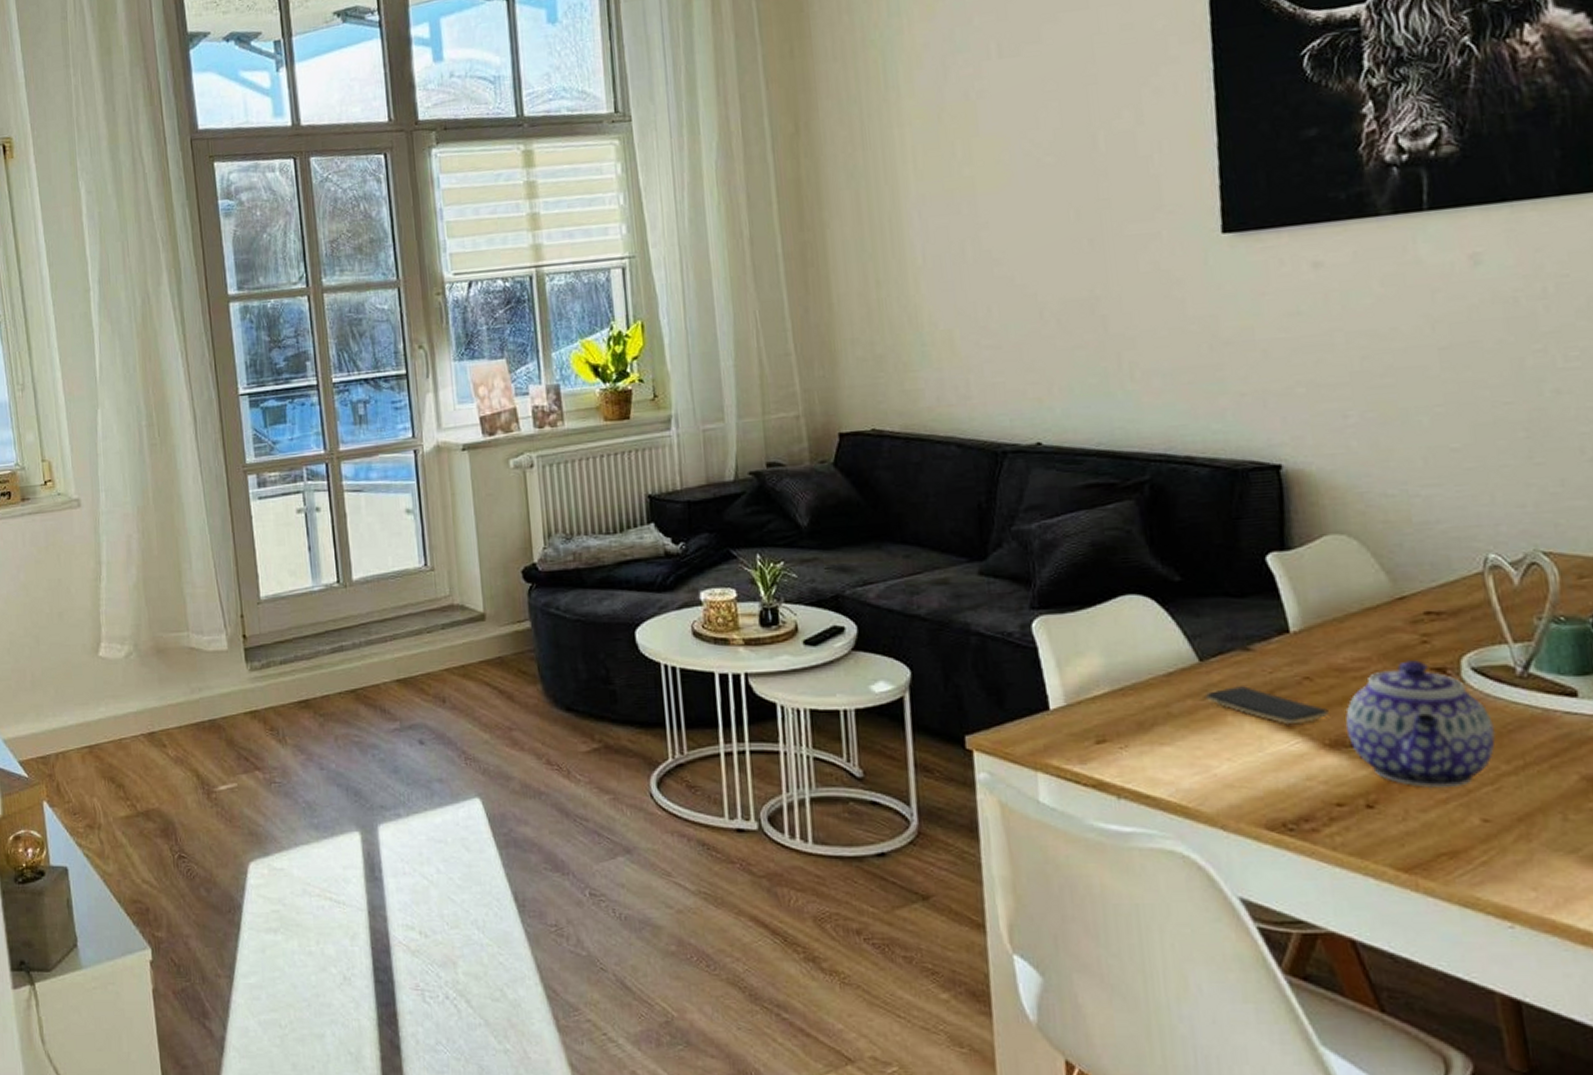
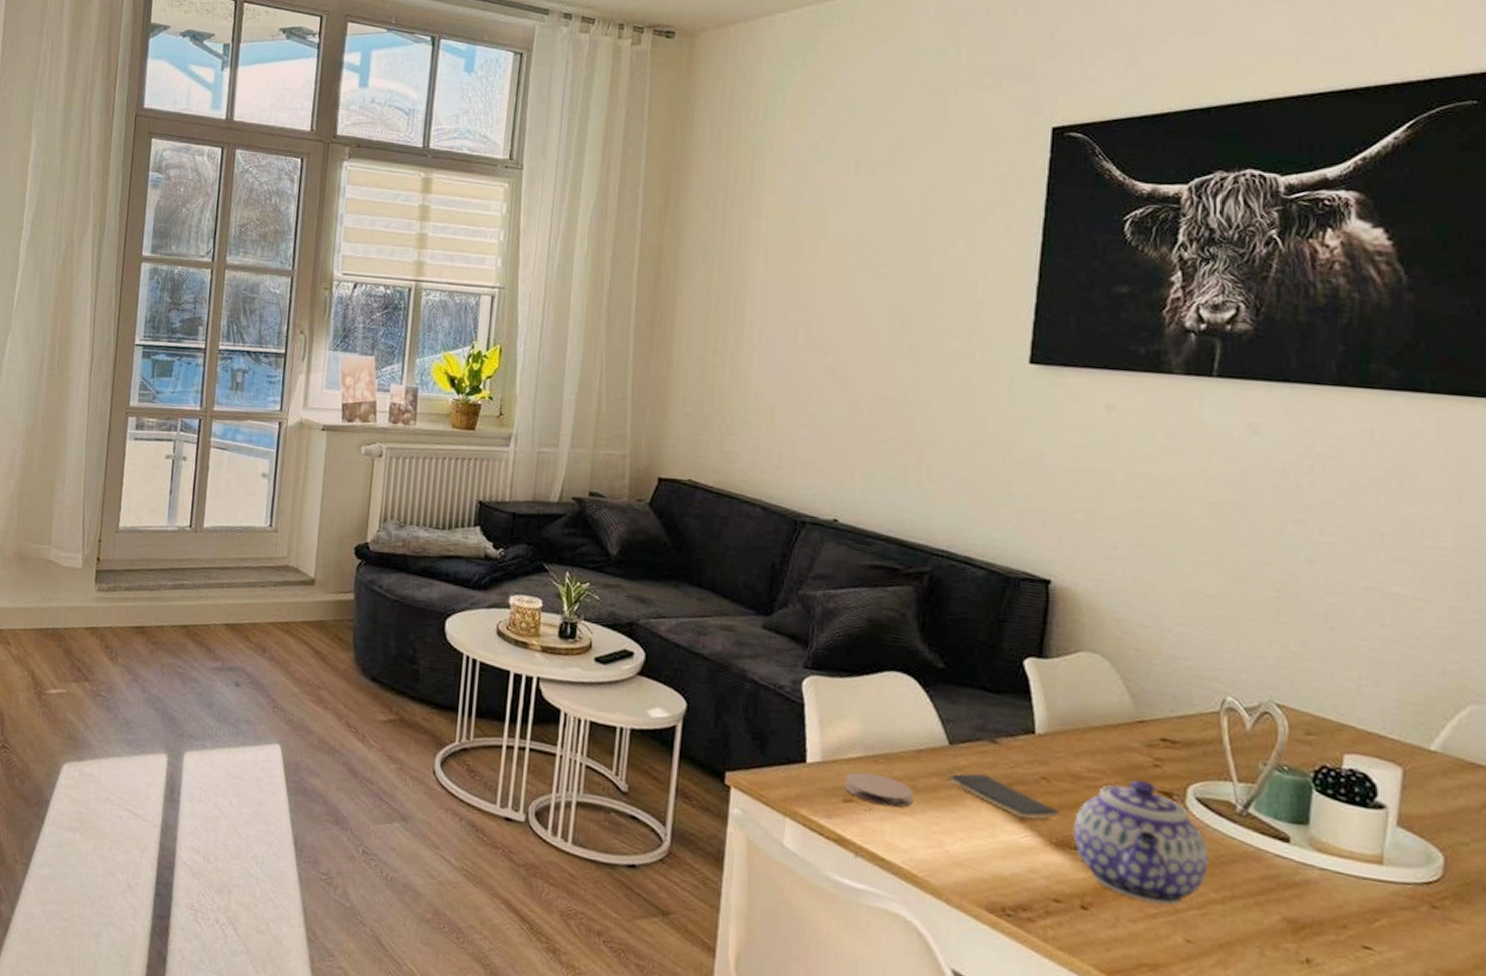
coaster: none [1093,707,1171,740] -> present [844,772,914,808]

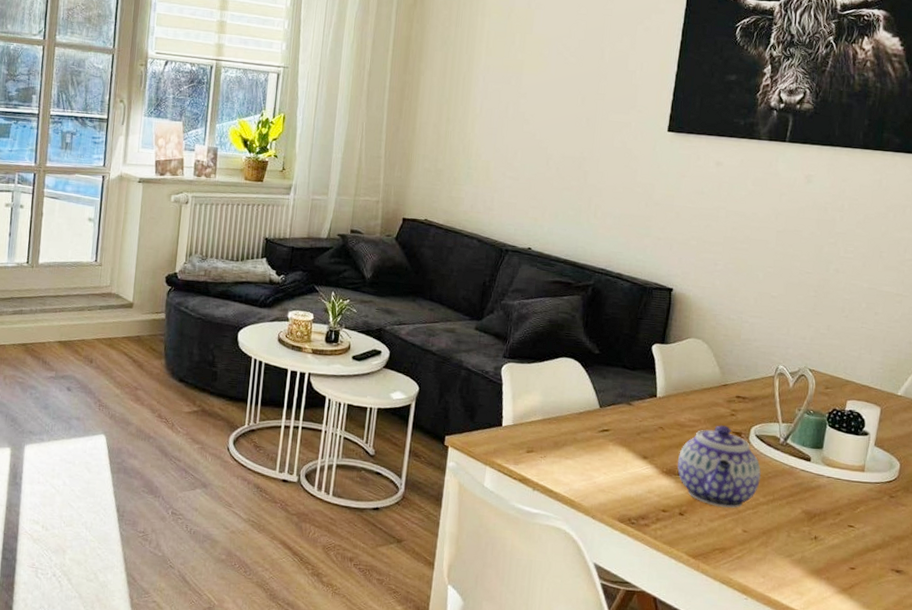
coaster: present [844,772,914,808] -> none [527,430,575,454]
smartphone: present [950,773,1059,819] -> none [599,427,669,456]

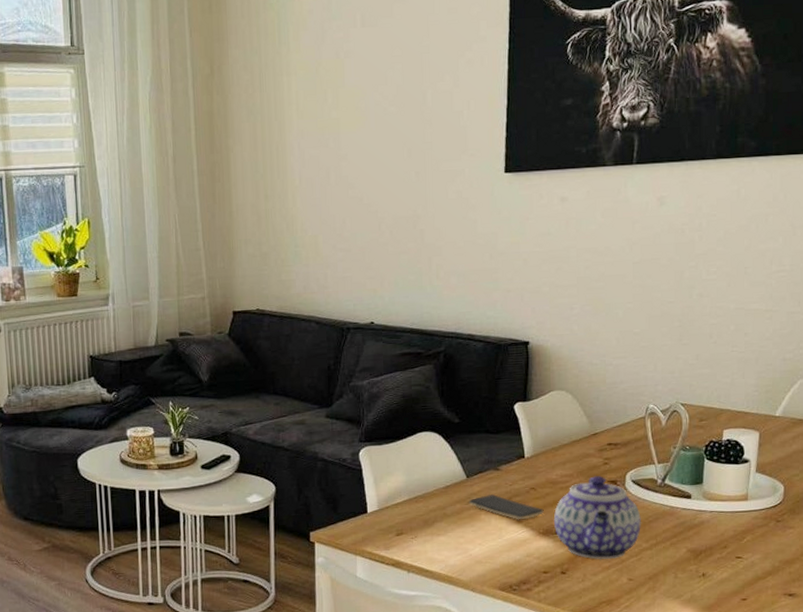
smartphone: none [599,427,669,456] -> present [469,494,544,520]

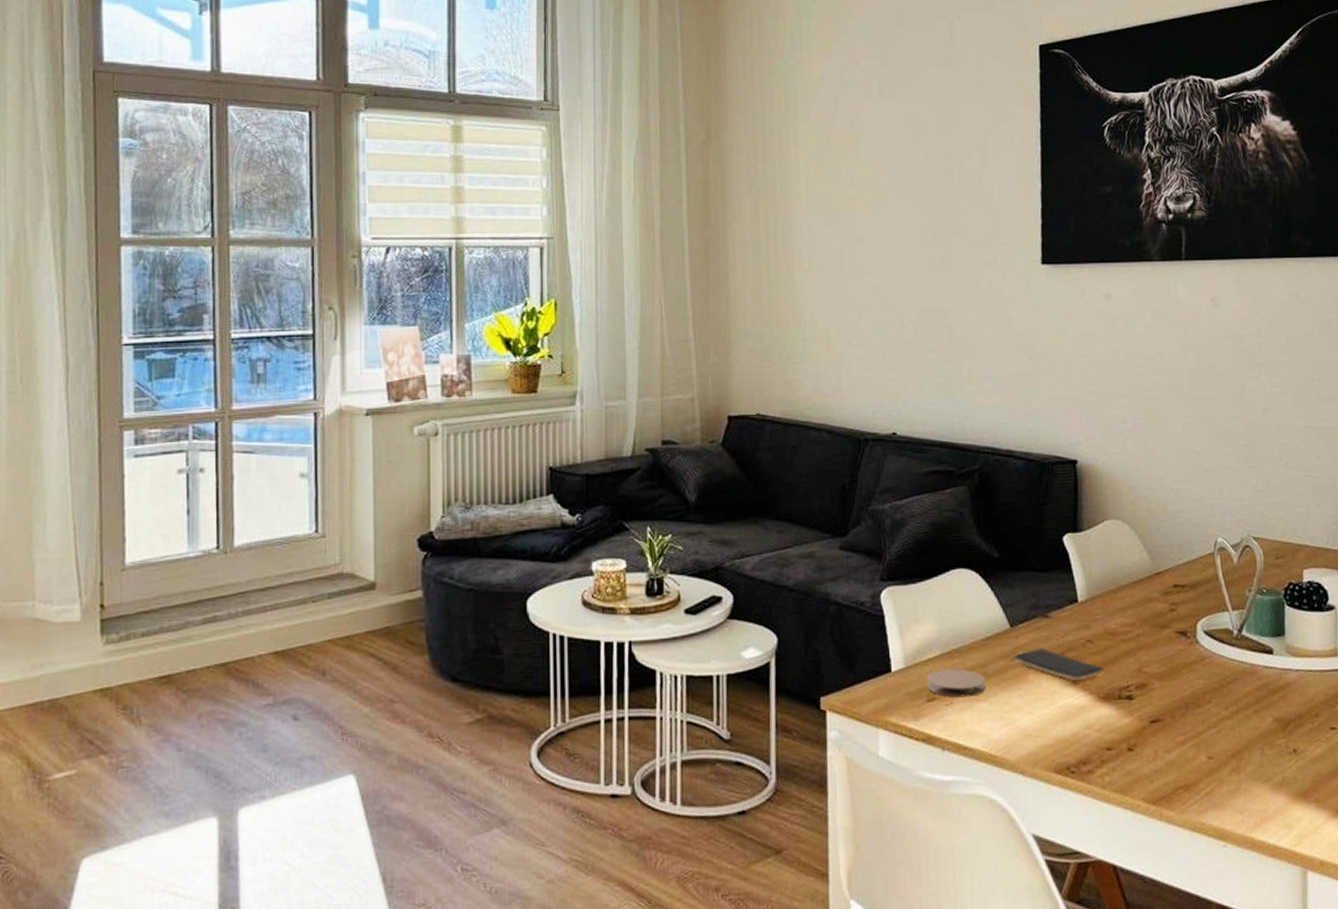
coaster: none [395,510,445,533] -> present [926,668,986,698]
teapot: present [554,476,642,560] -> none [1115,625,1219,733]

